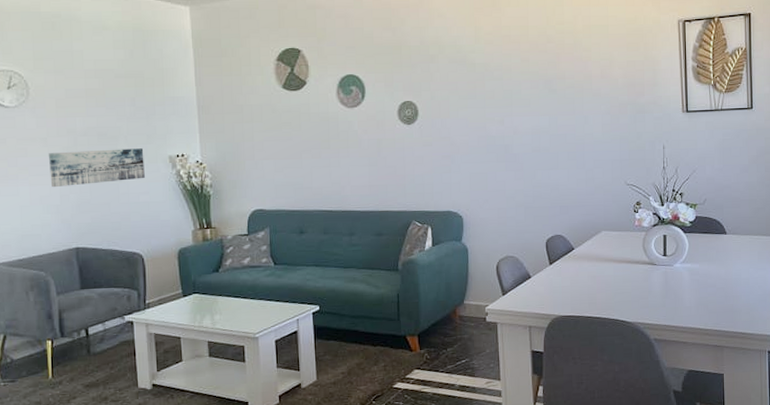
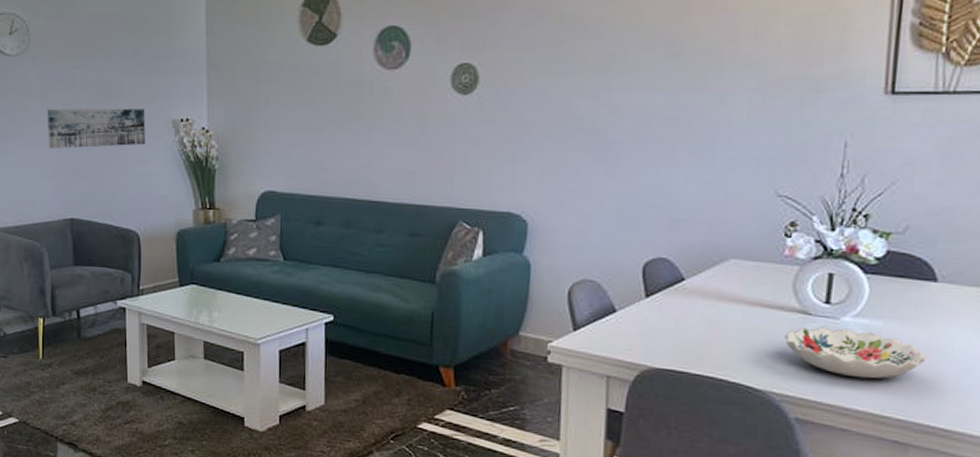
decorative bowl: none [642,272,727,305] -> present [785,327,927,379]

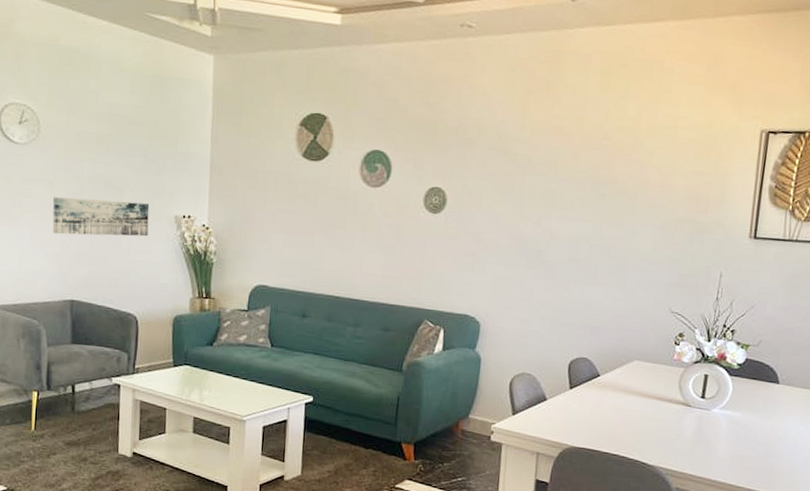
decorative bowl: present [785,327,927,379] -> none [671,416,770,458]

